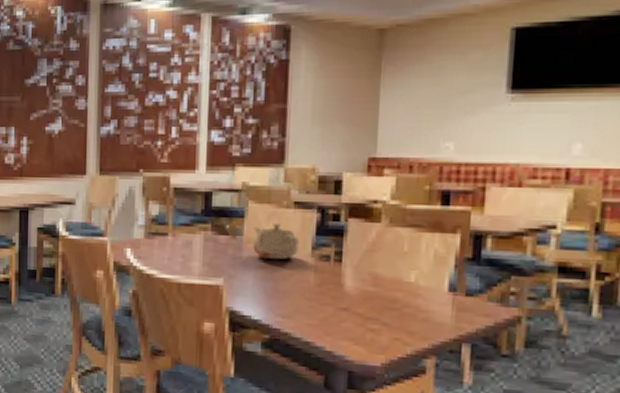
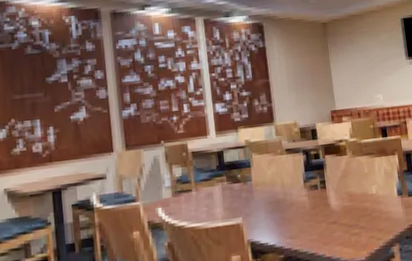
teapot: present [253,222,299,260] -> none [259,166,295,196]

